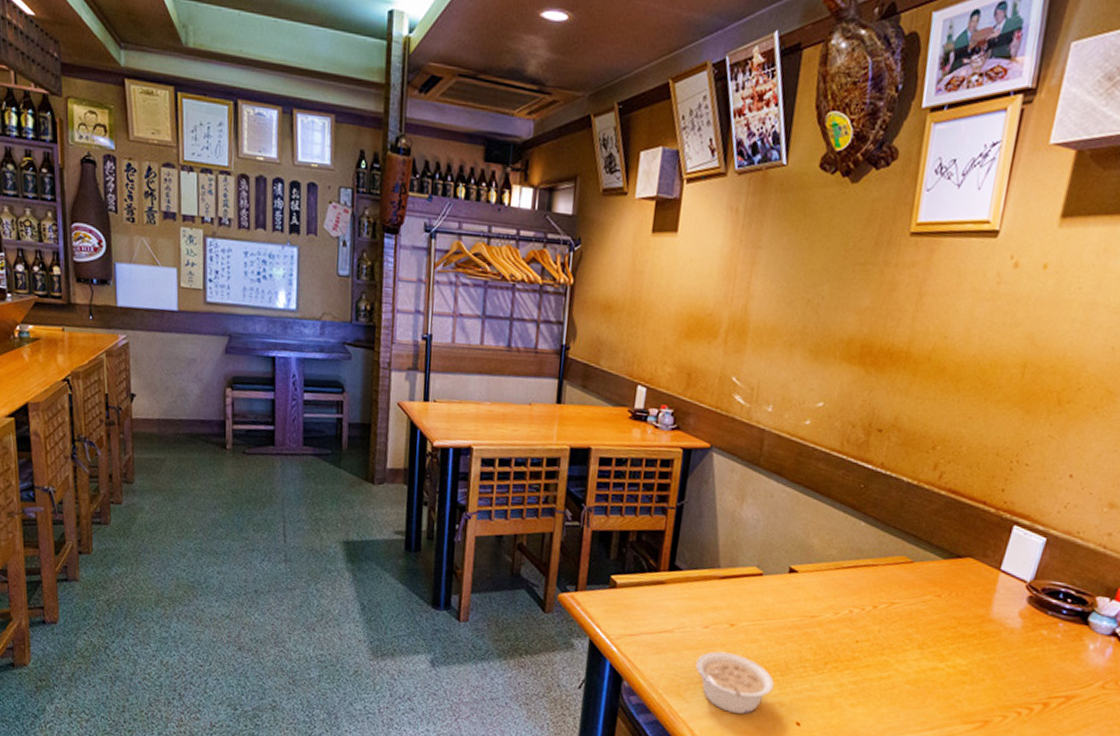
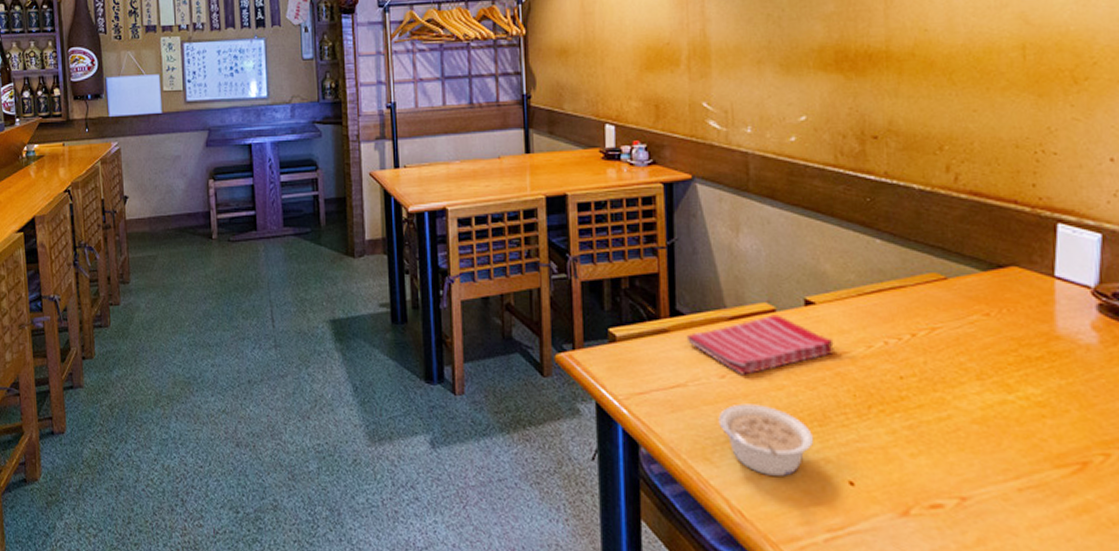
dish towel: none [680,578,807,628] -> present [686,314,834,375]

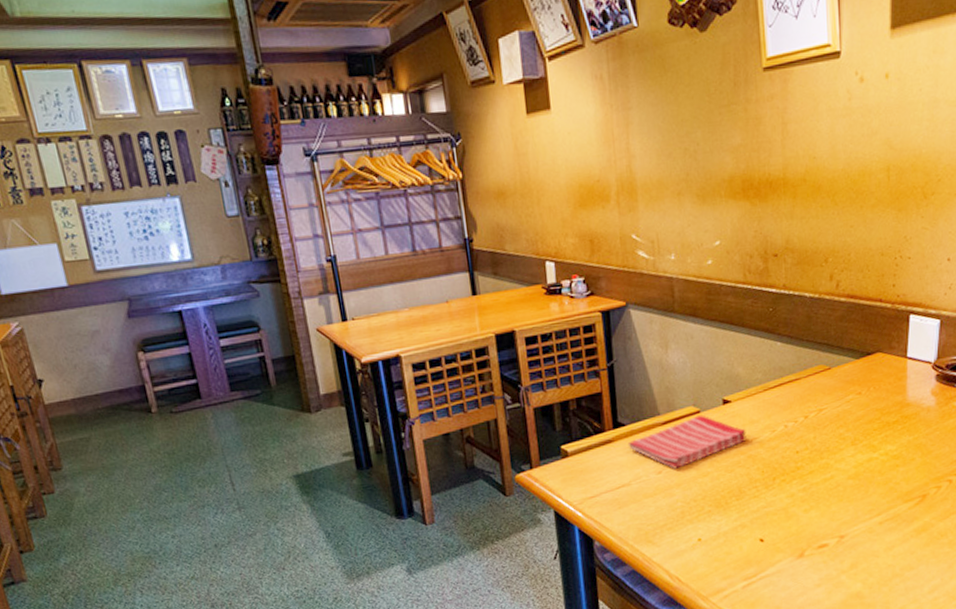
legume: present [718,403,814,477] -> none [657,490,733,546]

